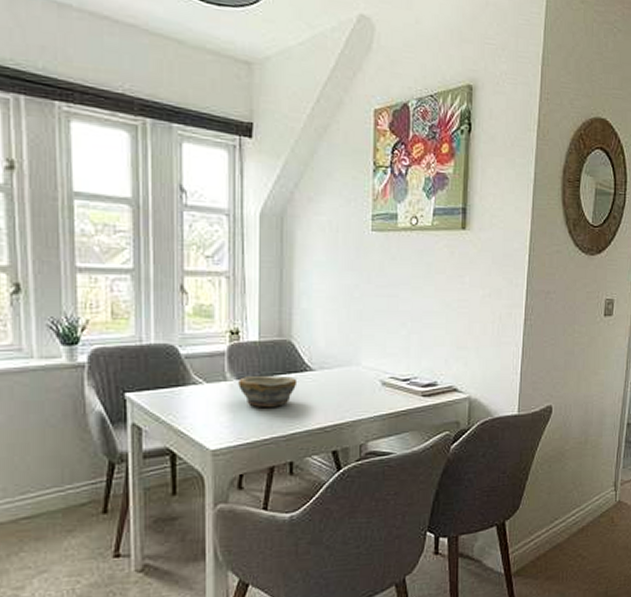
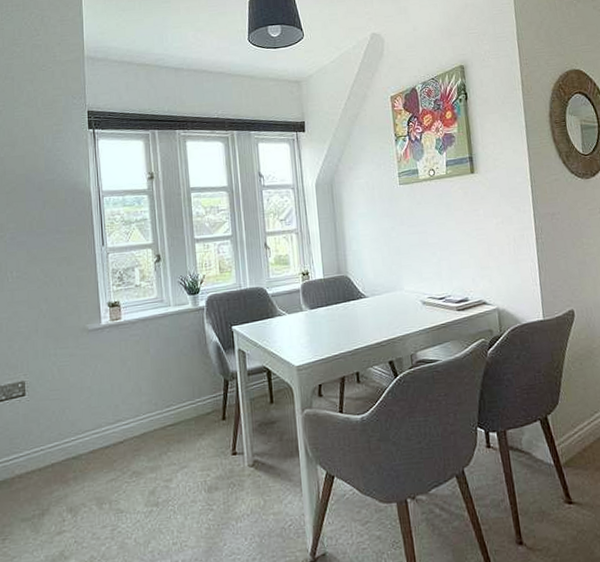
bowl: present [238,375,298,407] -> none [311,303,356,330]

